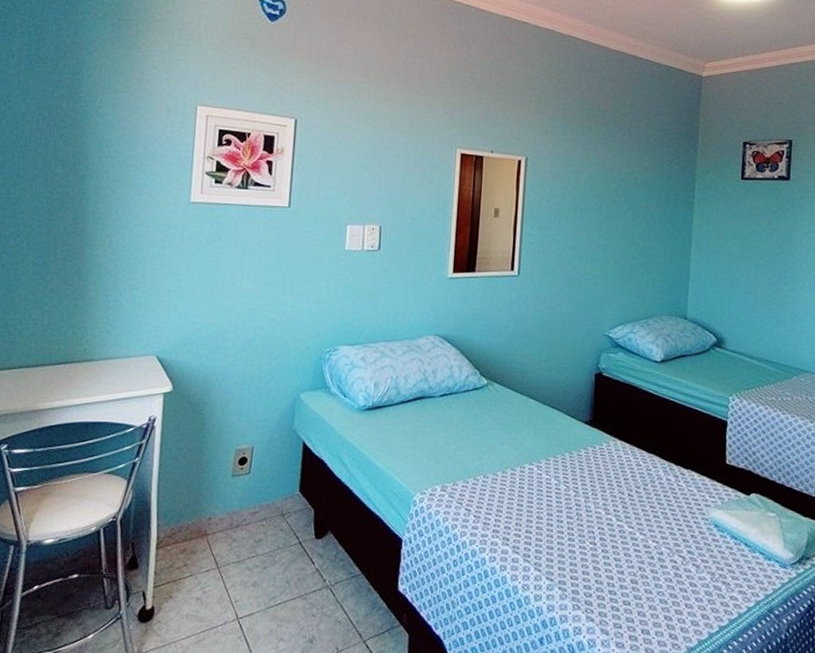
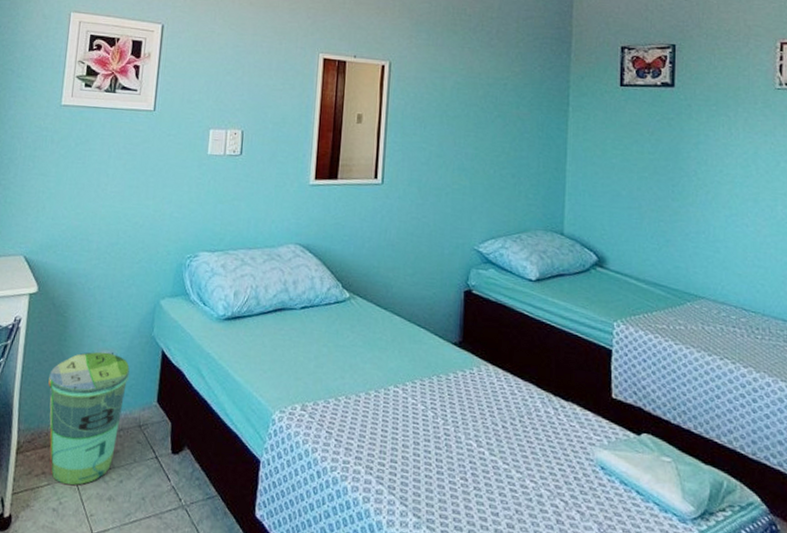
trash can: none [187,446,271,575] -> present [48,352,130,485]

